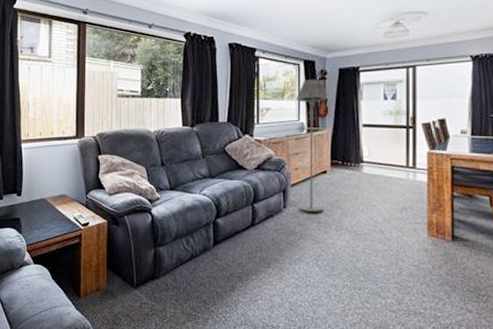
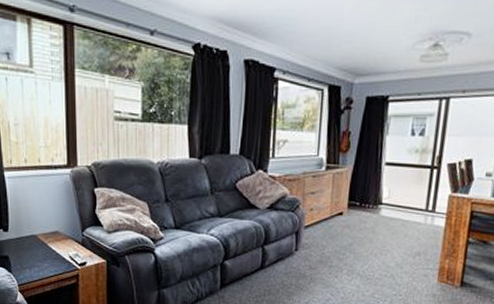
floor lamp: present [296,79,328,212] -> none [311,107,352,256]

